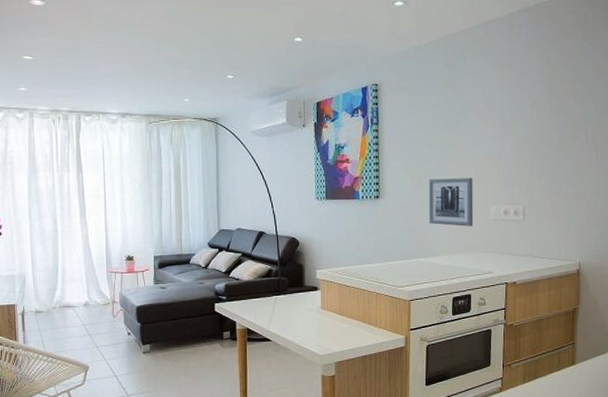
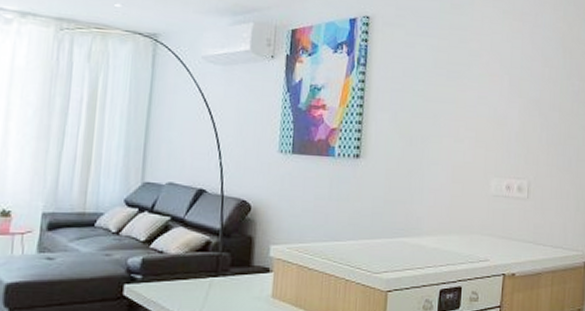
wall art: present [428,178,474,226] -> none [418,139,474,201]

